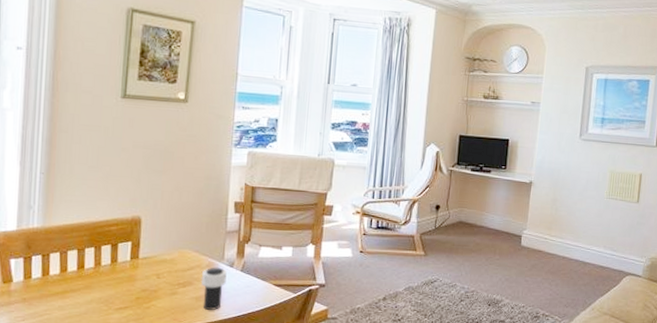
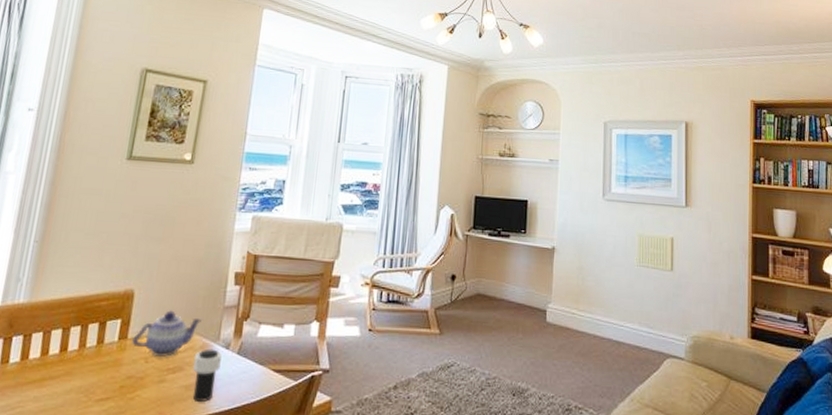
teapot: none [143,234,207,273] -> present [132,310,203,357]

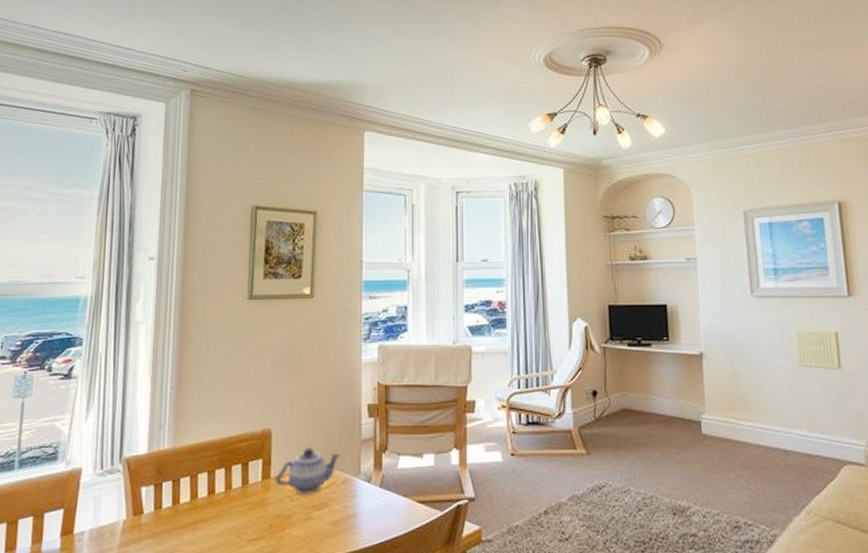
cup: present [192,348,222,402] -> none [337,483,364,537]

